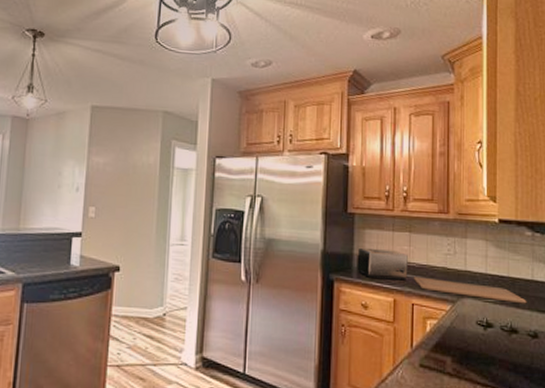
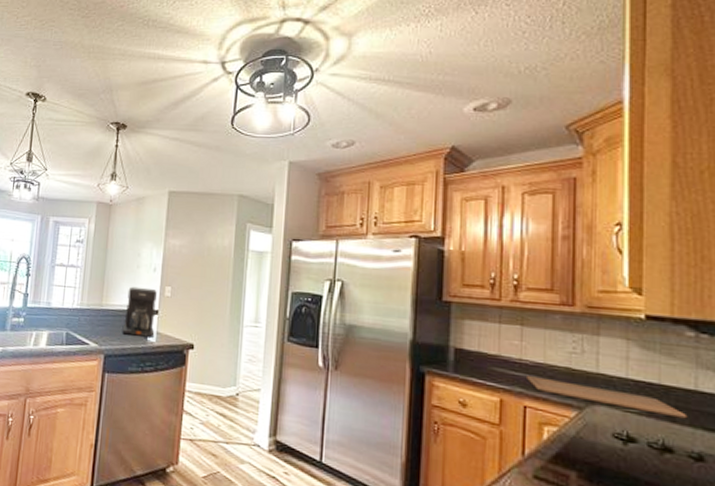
coffee maker: none [42,208,80,261] -> present [122,286,157,337]
toaster: present [357,247,408,281] -> none [453,339,519,379]

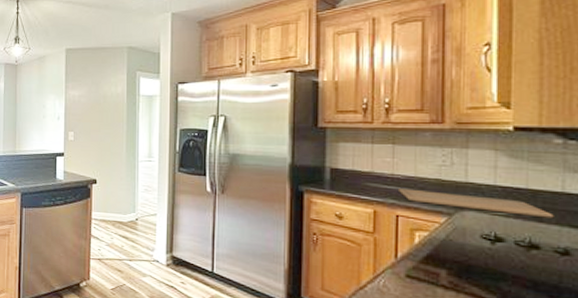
coffee maker: present [122,286,157,337] -> none [34,134,62,176]

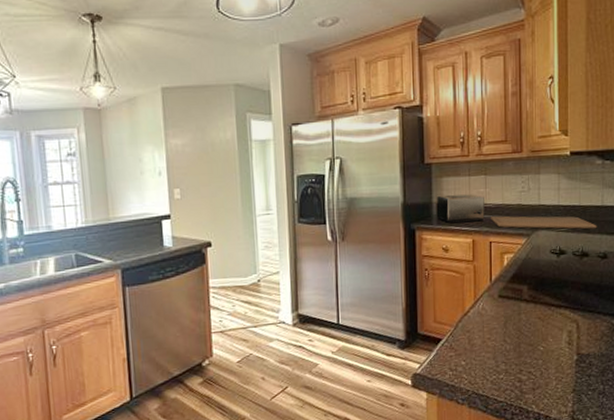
toaster: none [329,160,391,192] -> present [436,194,485,224]

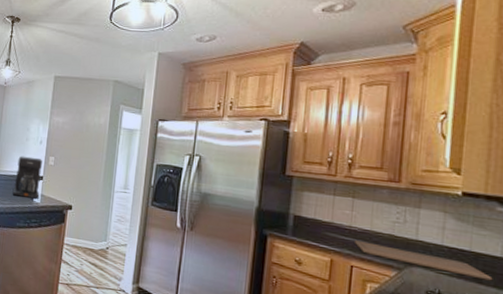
coffee maker: none [135,193,171,245] -> present [12,156,42,199]
toaster: present [436,194,485,224] -> none [292,208,350,243]

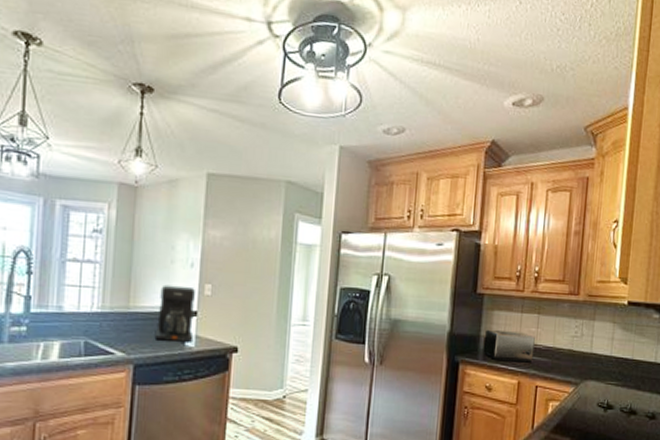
toaster: none [292,208,350,243] -> present [483,329,535,363]
chopping board: present [353,240,493,281] -> none [538,359,648,386]

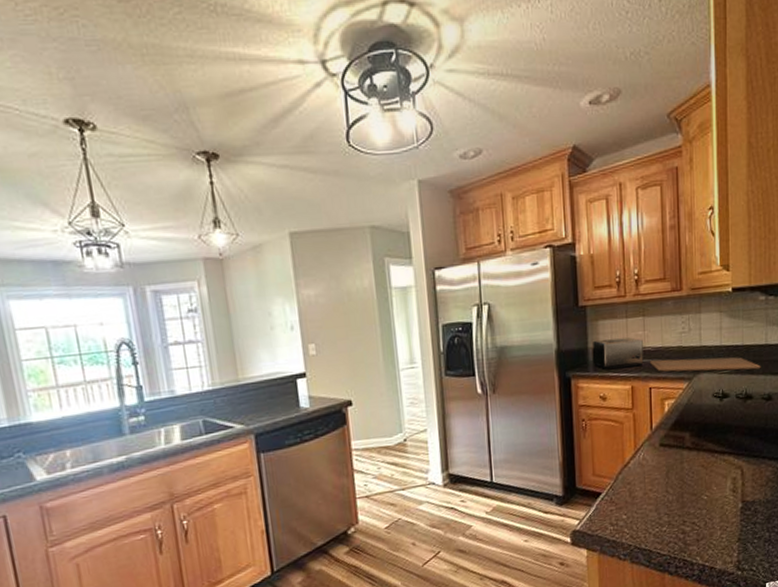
coffee maker: present [154,284,195,342] -> none [266,349,307,407]
chopping board: none [538,359,648,386] -> present [649,357,761,373]

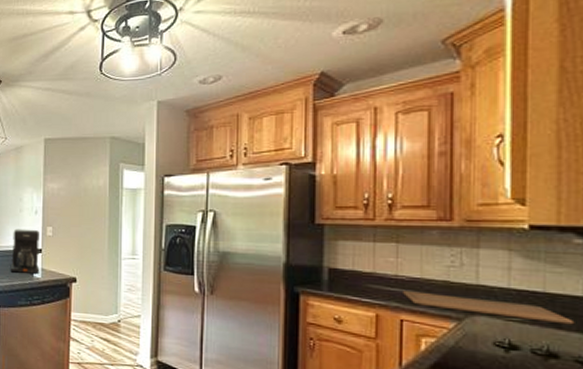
coffee maker: none [266,349,307,407] -> present [10,229,40,274]
toaster: present [592,337,644,370] -> none [327,259,395,295]

